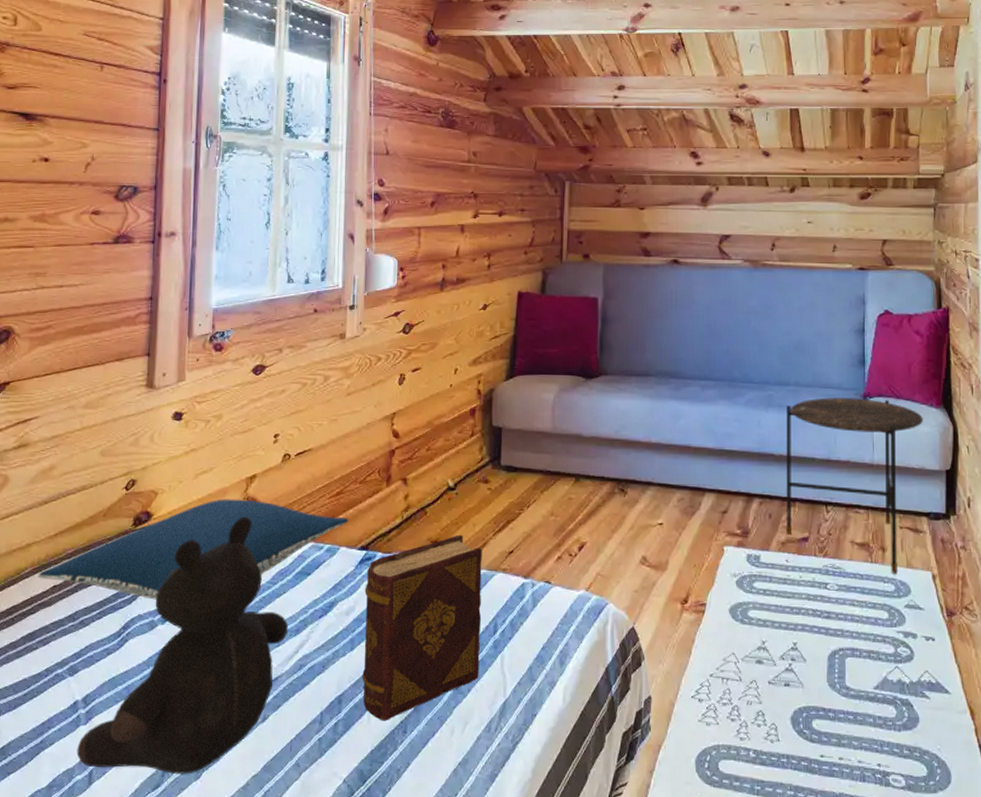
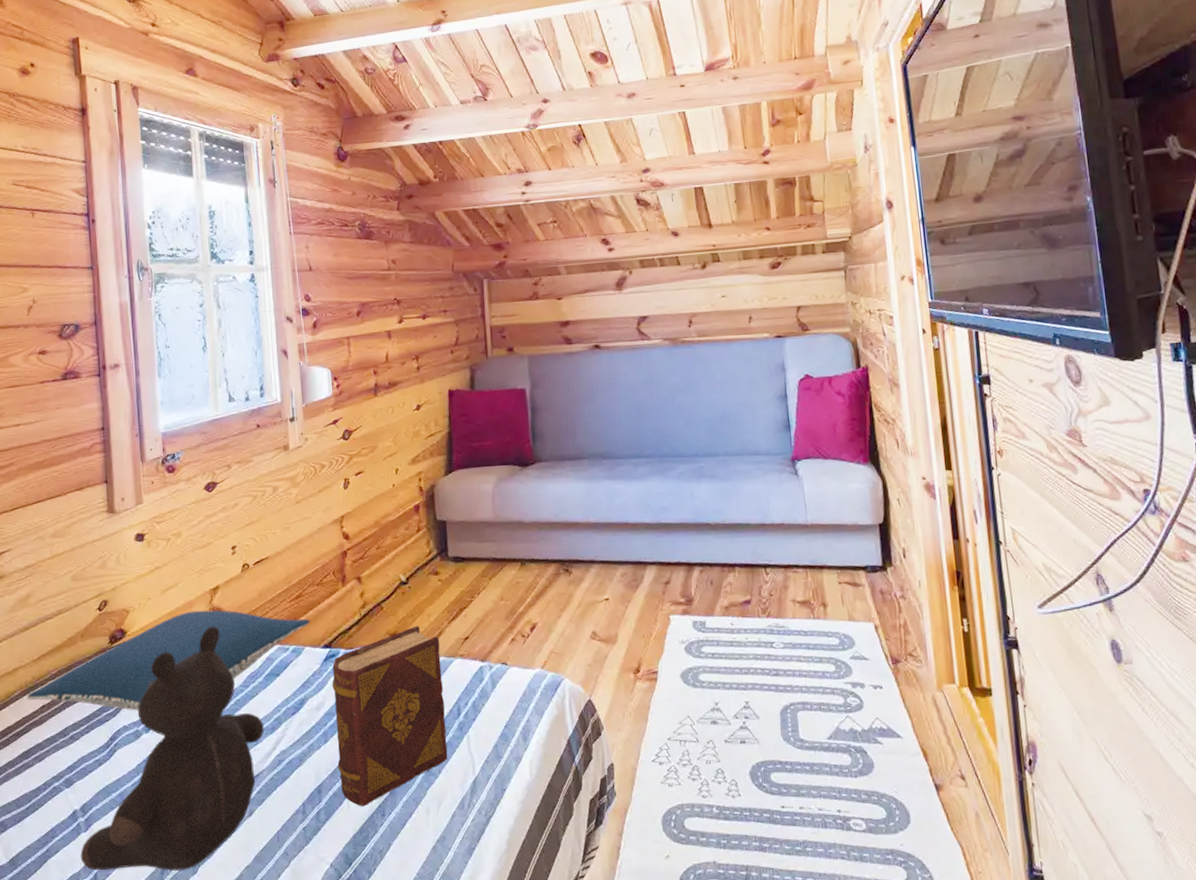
side table: present [786,397,923,573] -> none [718,461,852,627]

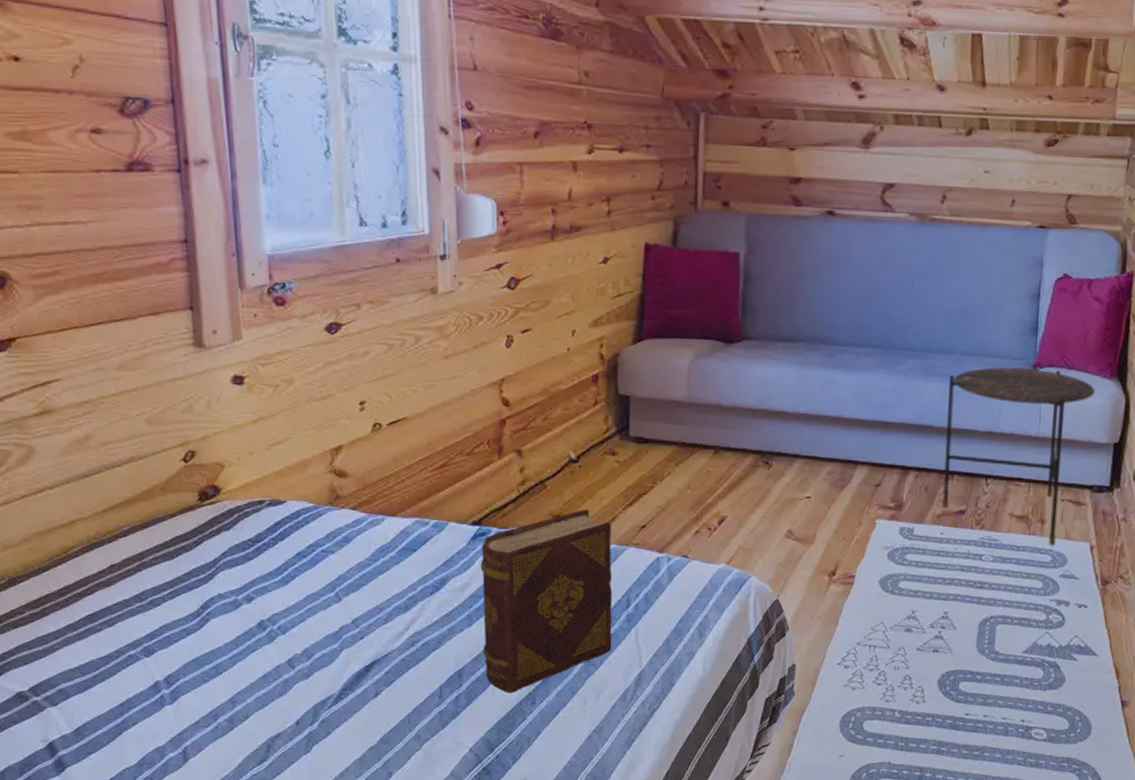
pillow: present [27,610,310,711] -> none [89,471,457,578]
teddy bear: present [80,626,265,871] -> none [165,490,396,749]
side table: none [718,461,852,627] -> present [942,367,1095,545]

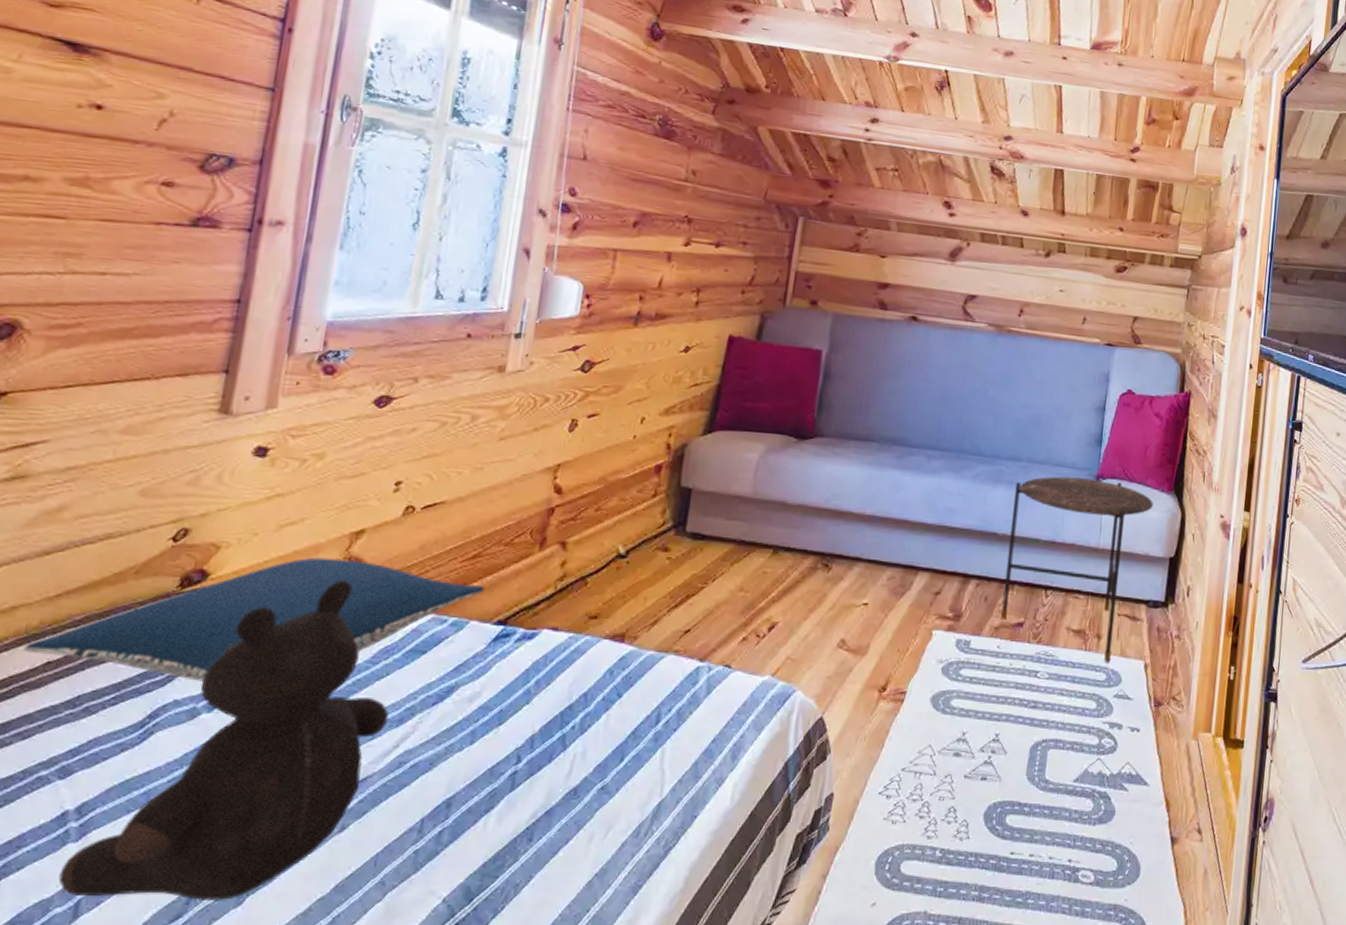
pillow: none [89,471,457,578] -> present [23,557,485,681]
teddy bear: none [165,490,396,749] -> present [58,580,389,900]
diary: present [480,509,612,693] -> none [480,609,652,827]

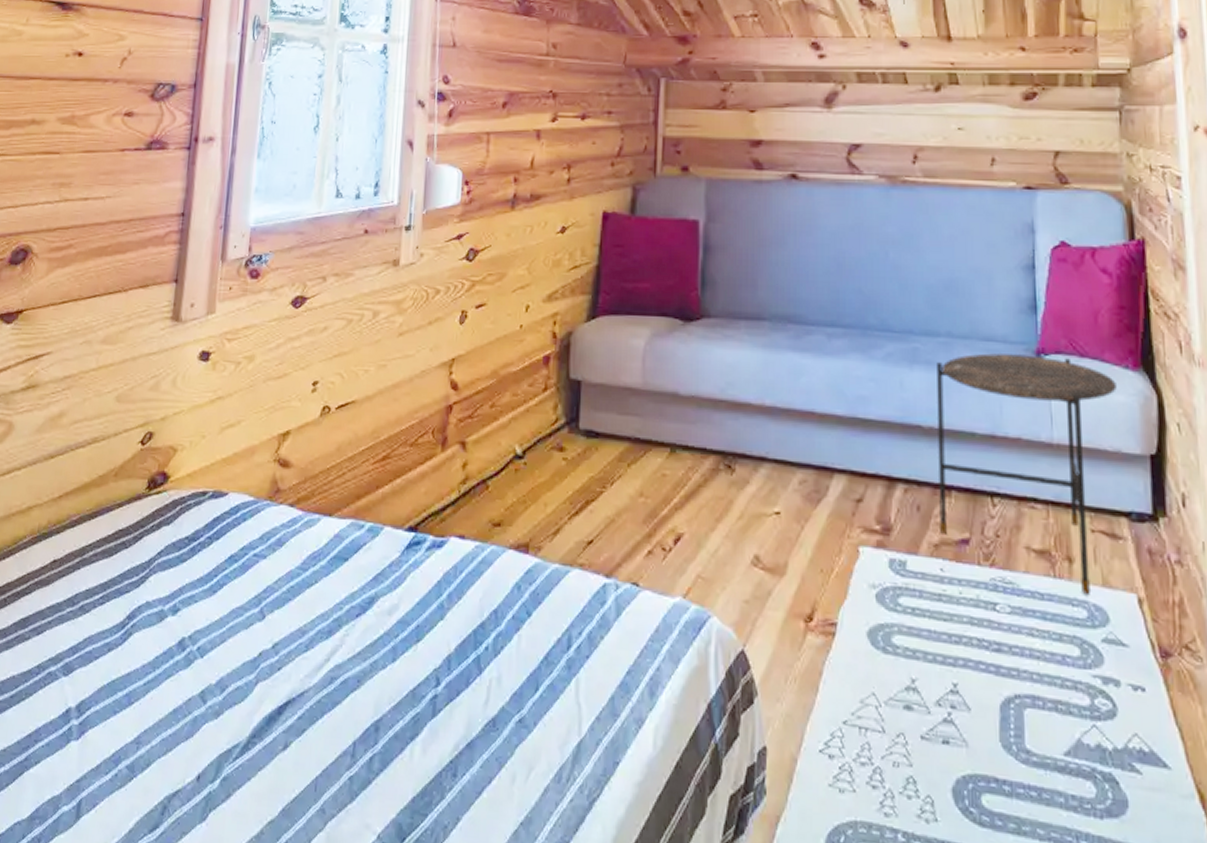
pillow: present [23,557,485,681] -> none [37,459,396,584]
teddy bear: present [58,580,389,900] -> none [65,483,320,814]

